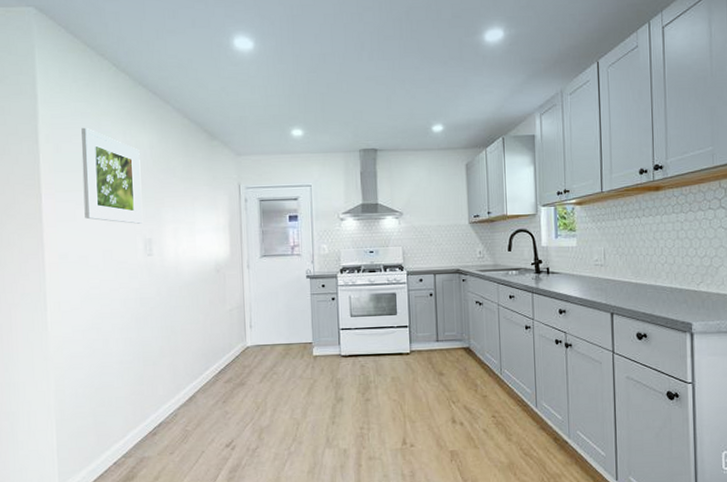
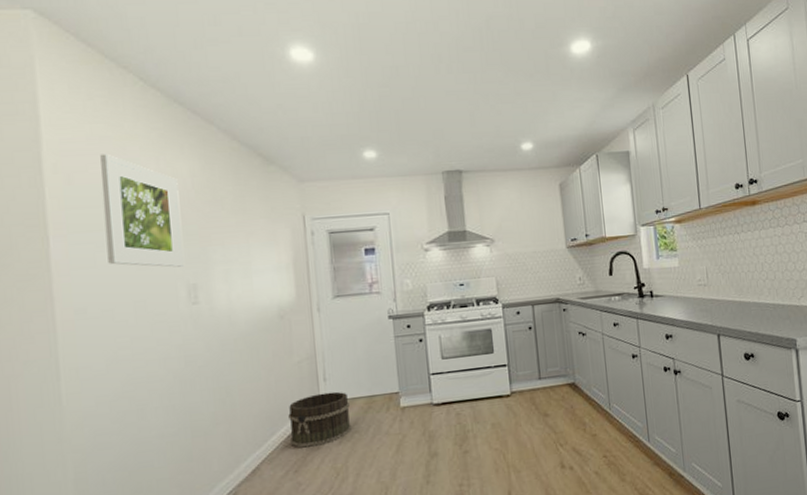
bucket: none [220,337,271,383] -> present [288,391,352,448]

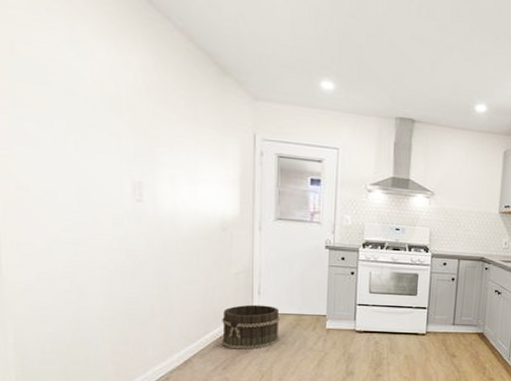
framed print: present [100,153,184,267] -> none [46,27,131,163]

